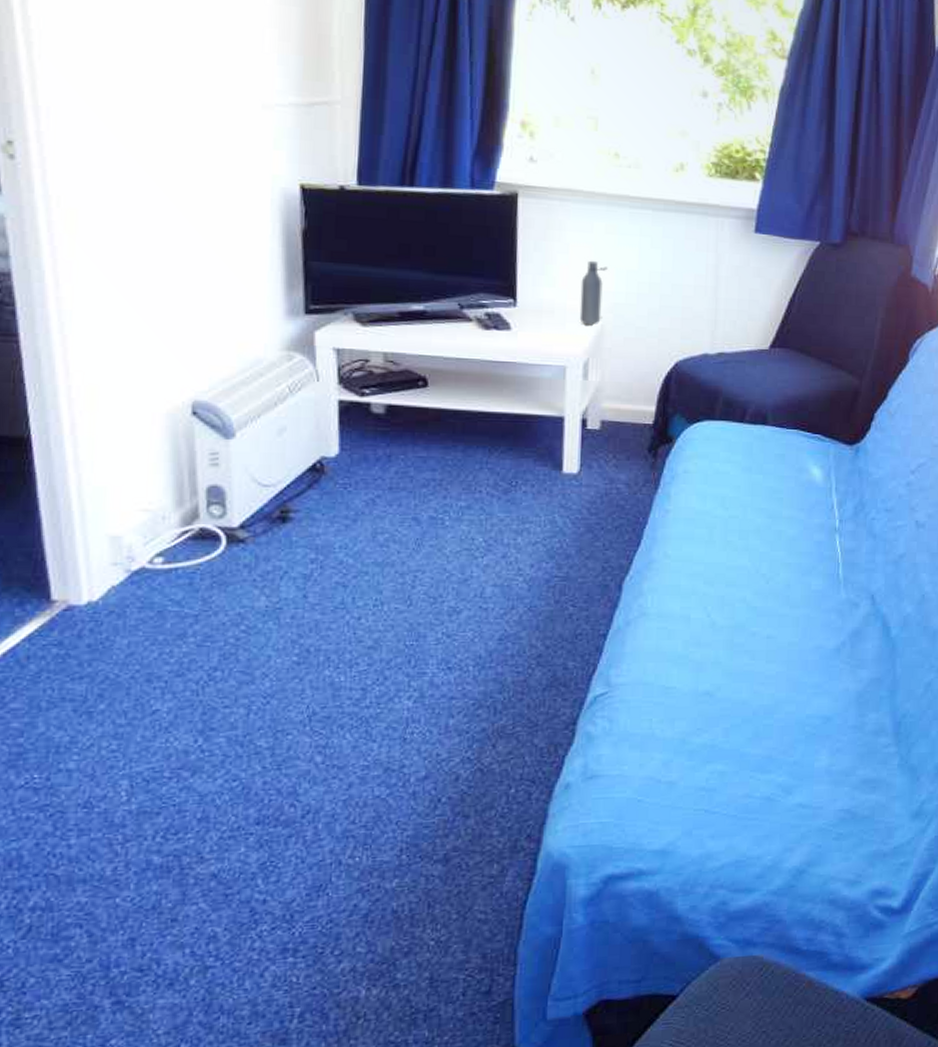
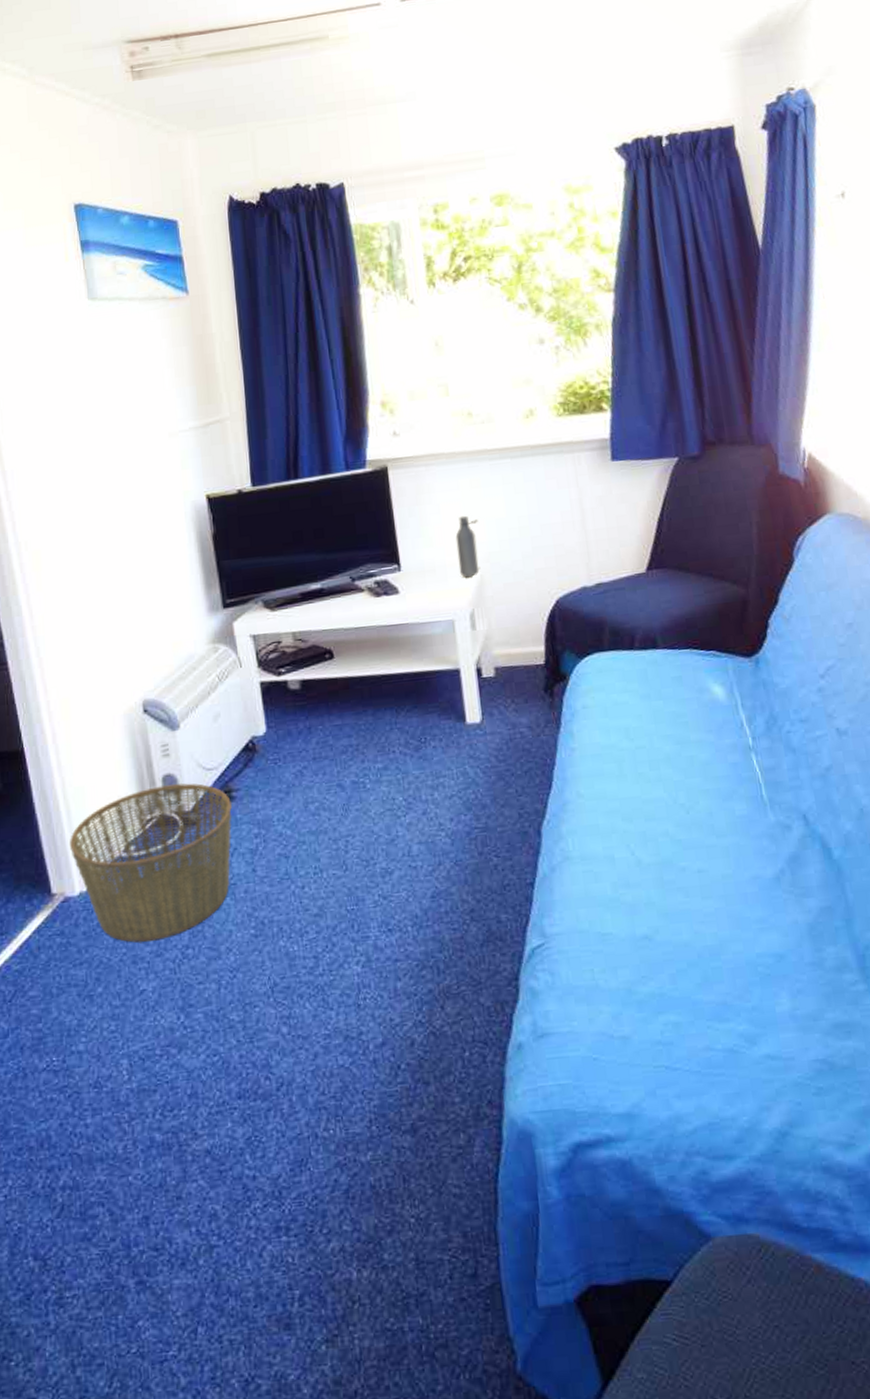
basket: none [81,496,288,661] -> present [70,782,232,943]

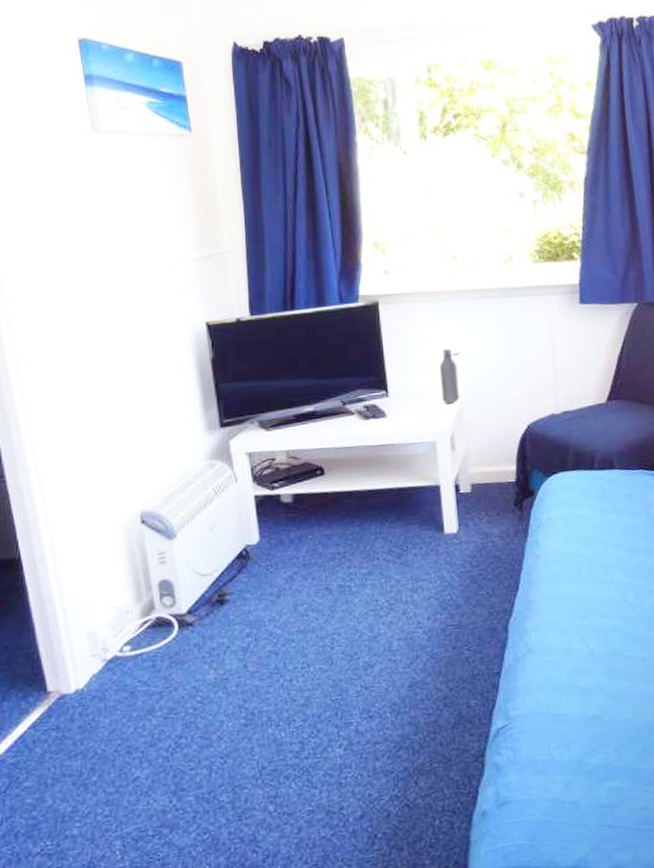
basket: present [70,782,232,943] -> none [66,587,226,735]

